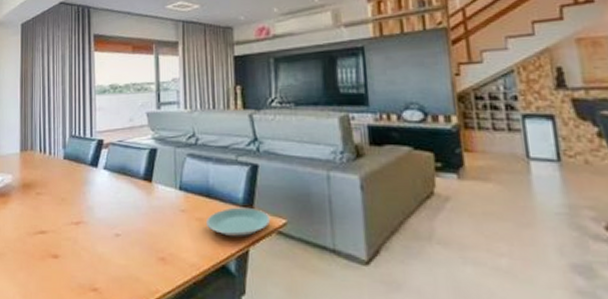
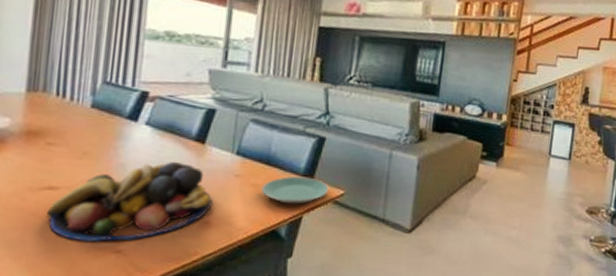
fruit bowl: none [41,201,165,281] -> present [46,161,213,242]

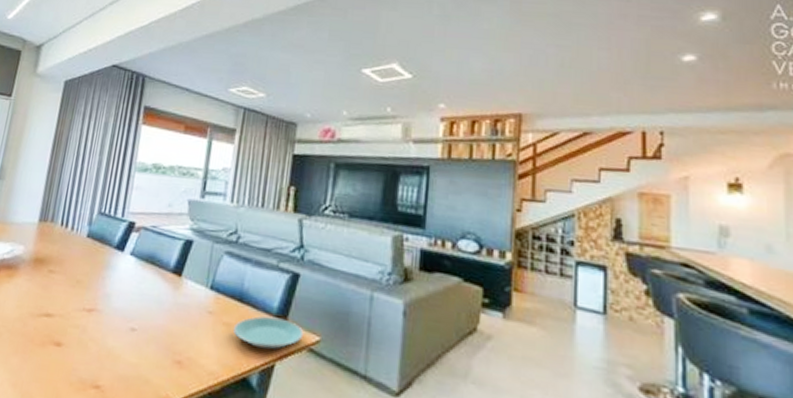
fruit bowl: present [46,161,213,242] -> none [41,293,186,376]

